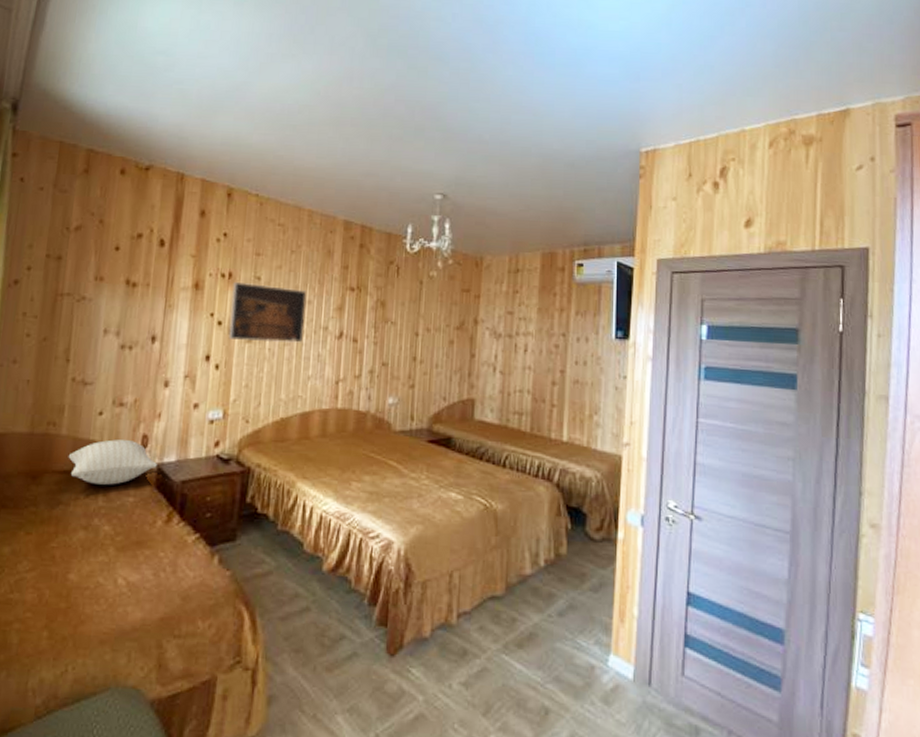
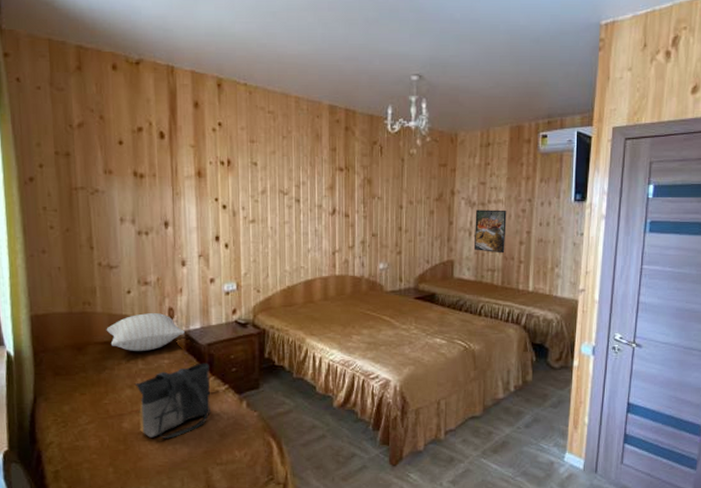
tote bag: none [88,504,181,598] -> present [134,362,210,439]
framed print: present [228,281,307,343] -> none [232,168,301,222]
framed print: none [499,342,537,395] -> present [475,209,507,254]

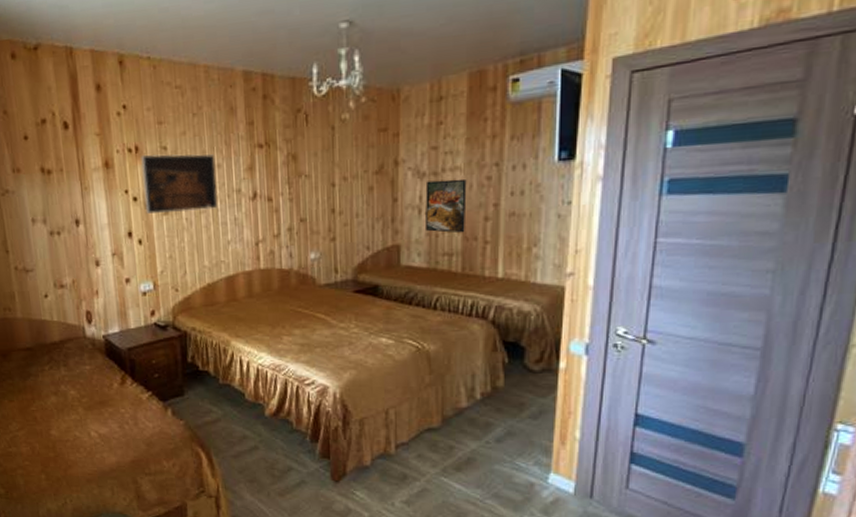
pillow: present [106,313,185,351] -> none [27,317,104,357]
tote bag: present [134,362,210,439] -> none [59,368,135,447]
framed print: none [232,168,301,222] -> present [141,153,217,214]

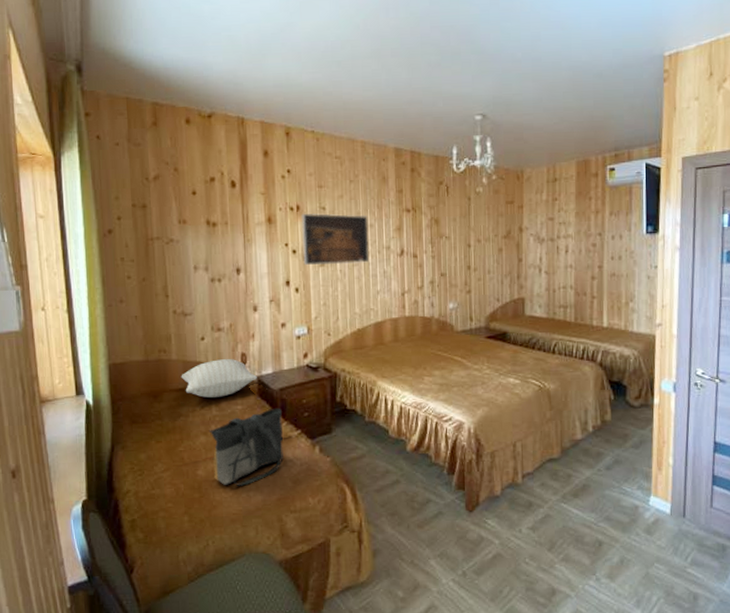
pillow: none [27,317,104,357] -> present [181,359,257,398]
tote bag: none [59,368,135,447] -> present [209,408,283,486]
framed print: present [425,179,467,233] -> none [544,245,577,289]

